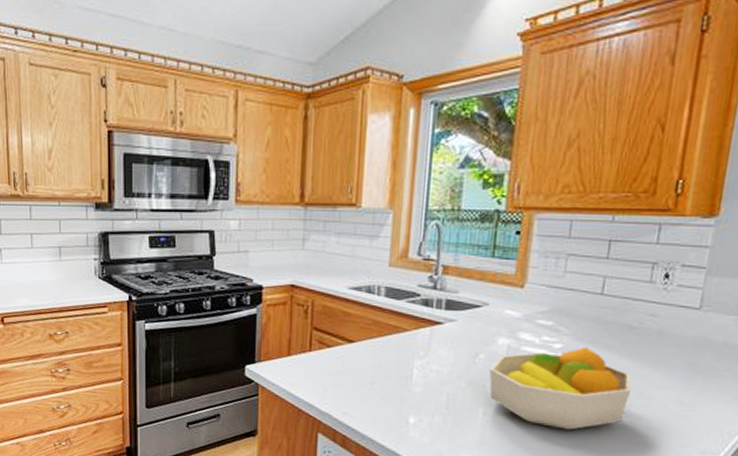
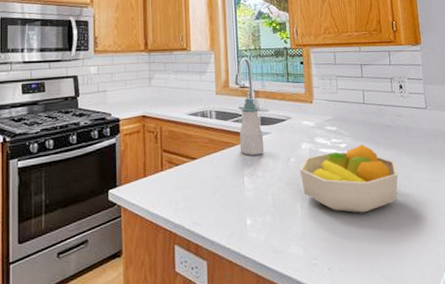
soap bottle: none [412,273,446,346] -> present [239,97,264,155]

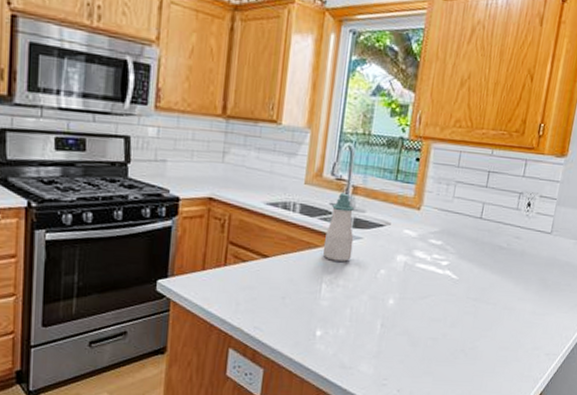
fruit bowl: present [299,144,399,213] -> none [387,264,500,339]

